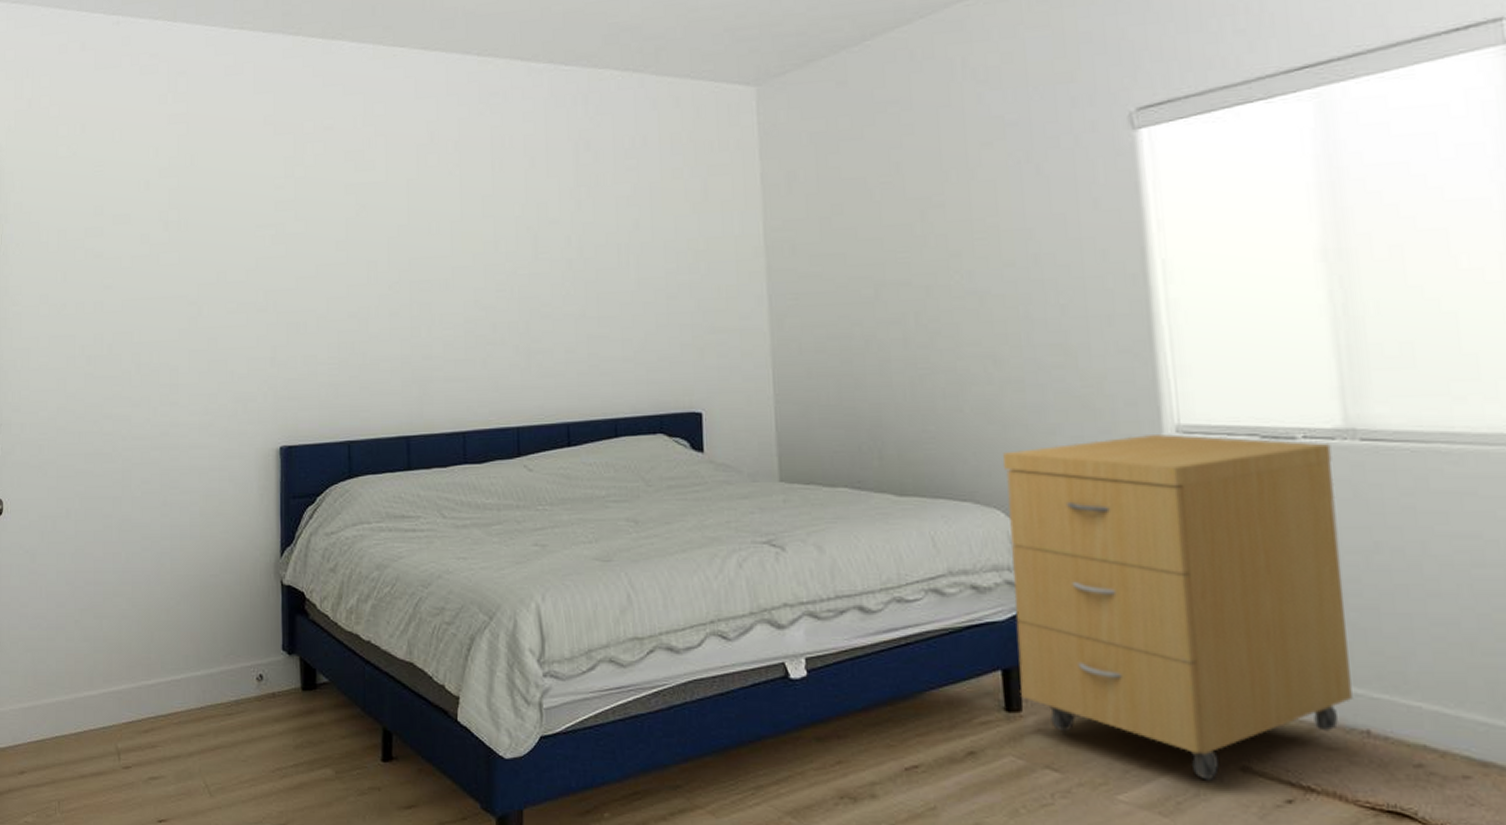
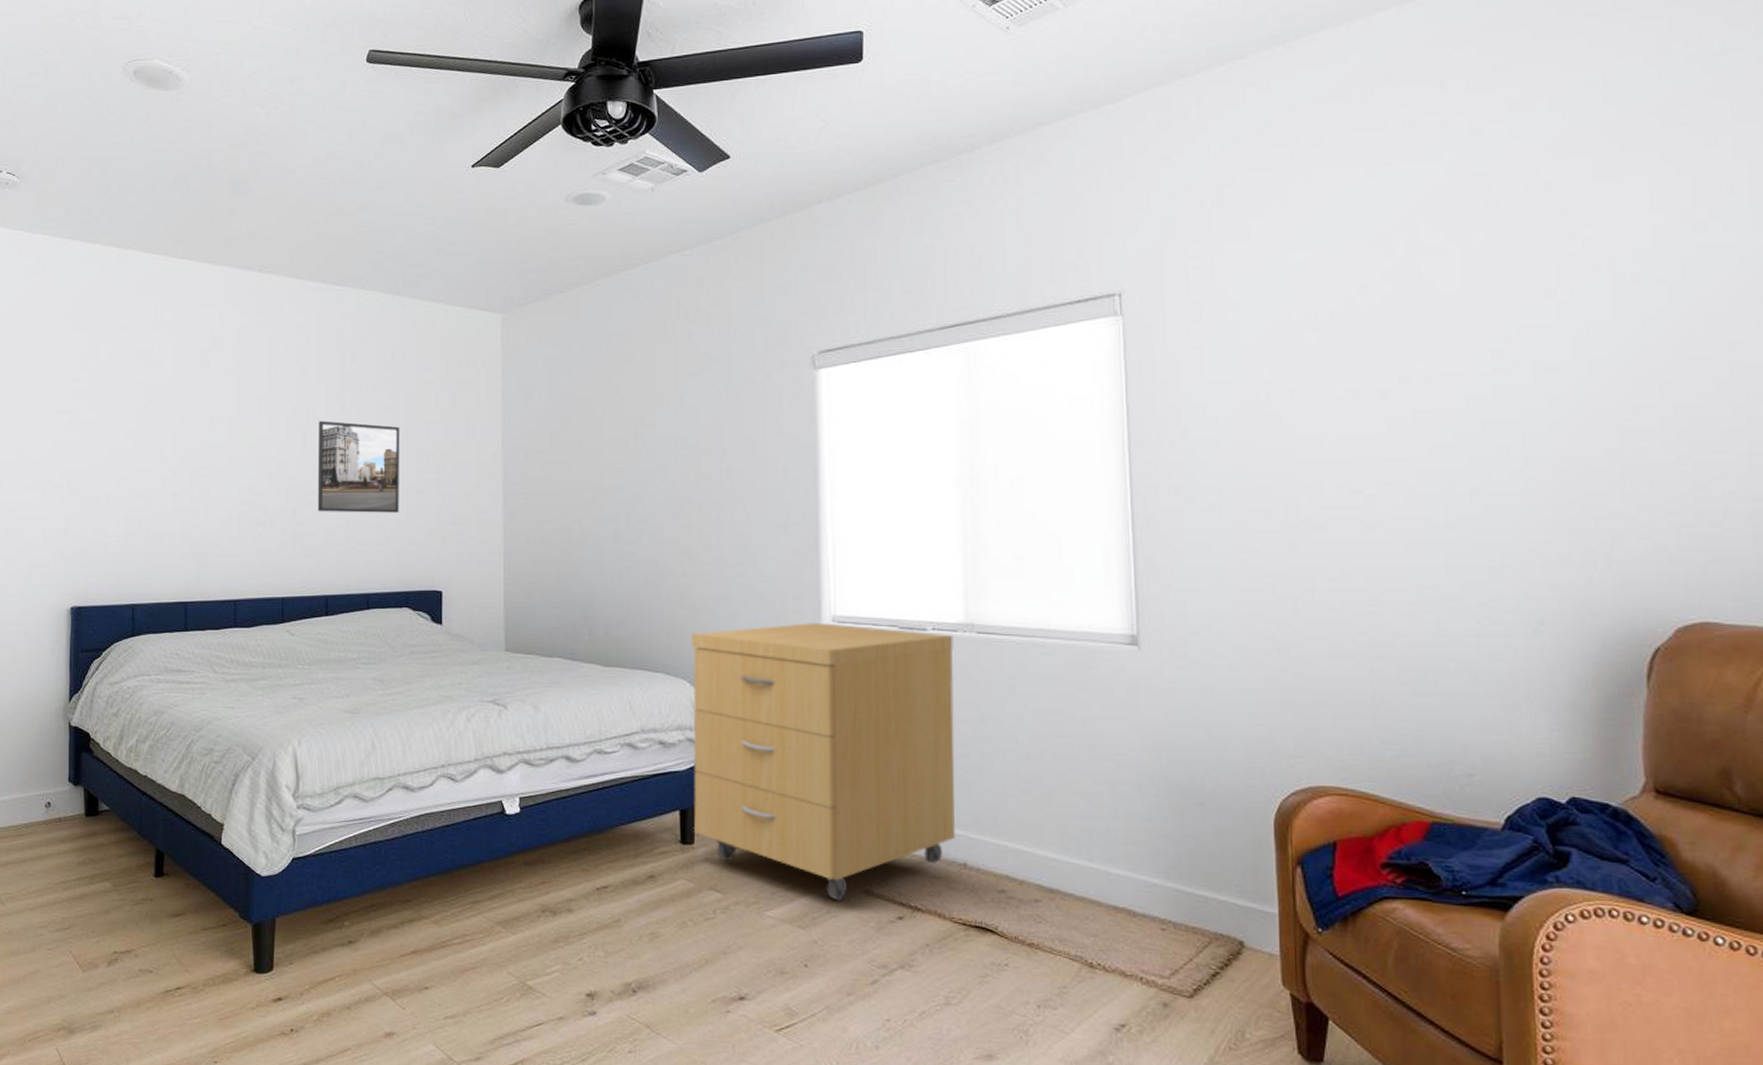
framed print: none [551,220,648,326] -> present [317,420,399,513]

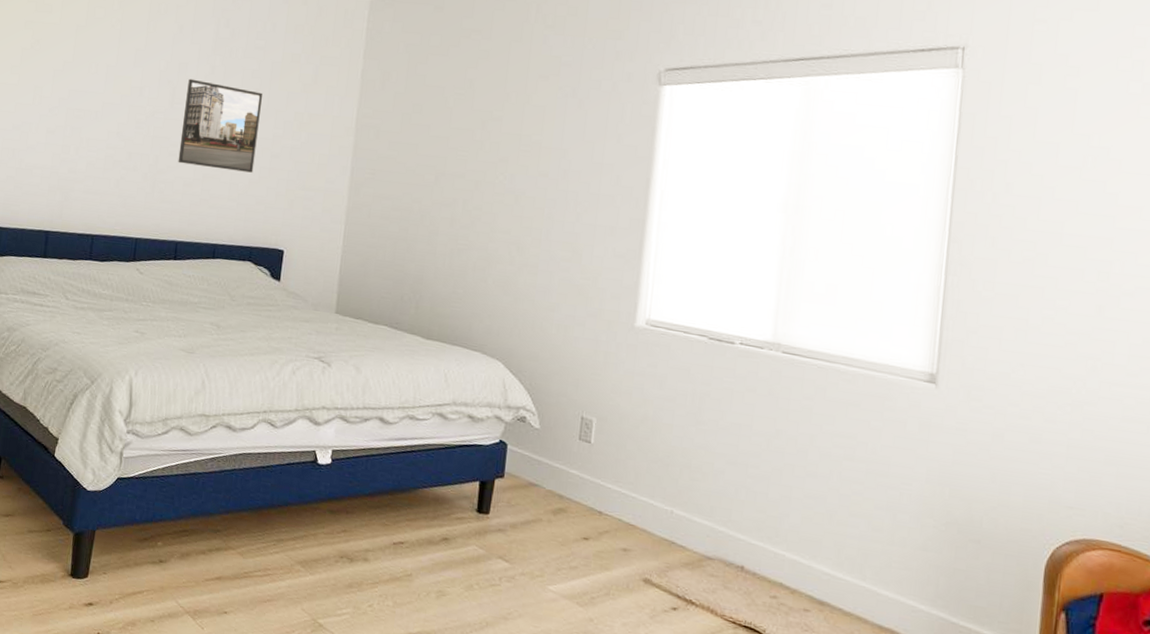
storage cabinet: present [690,623,955,901] -> none [490,319,759,585]

